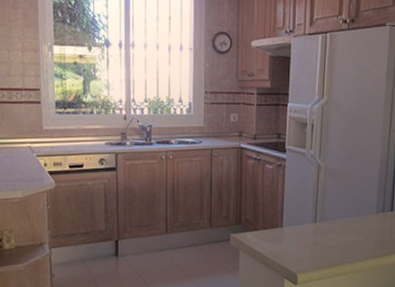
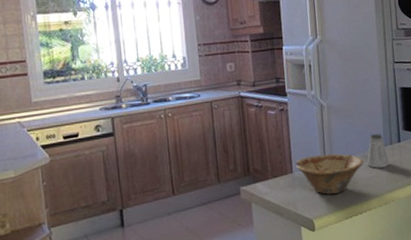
dish: none [286,213,354,253] -> present [296,153,364,195]
saltshaker: none [356,199,379,233] -> present [367,133,390,168]

